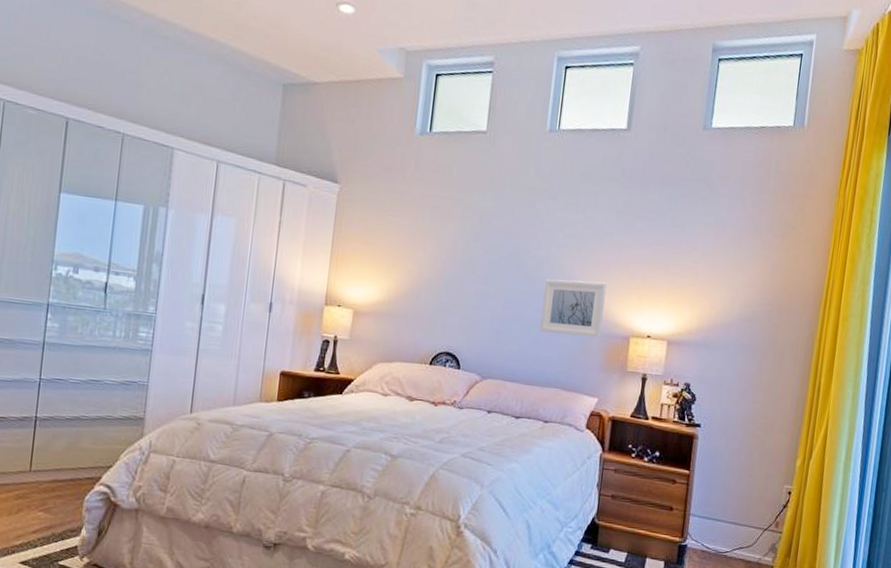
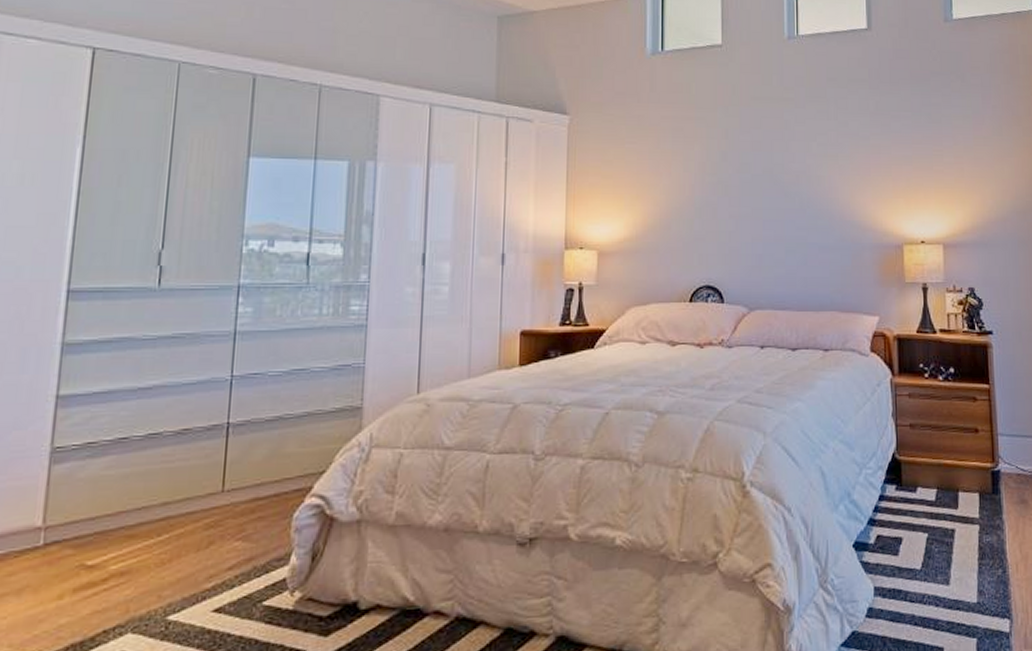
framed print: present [540,279,607,338] -> none [805,190,873,251]

